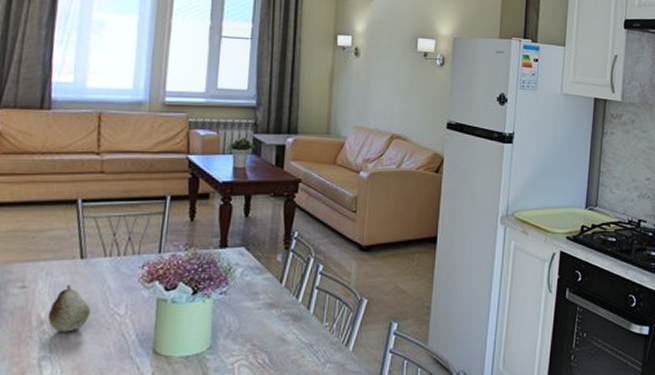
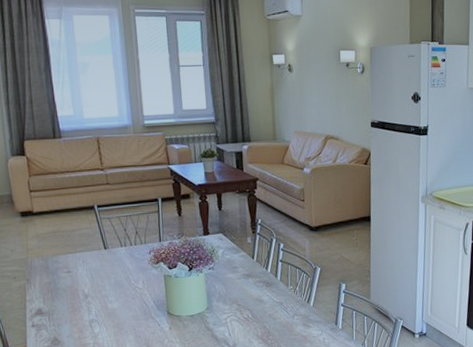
fruit: present [47,285,91,333] -> none [89,268,119,303]

